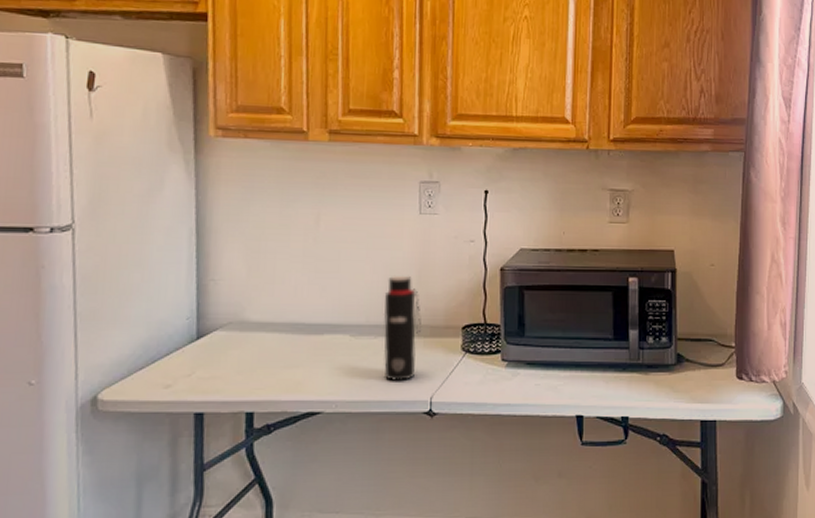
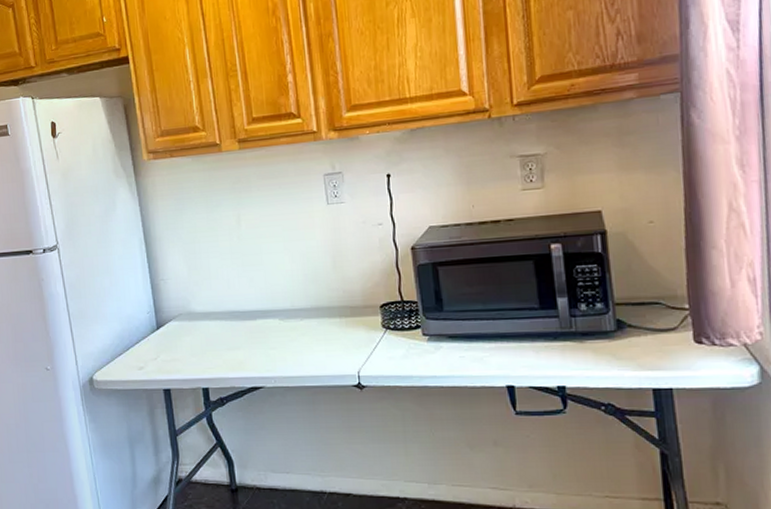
water bottle: present [383,275,421,381] -> none [304,261,342,358]

